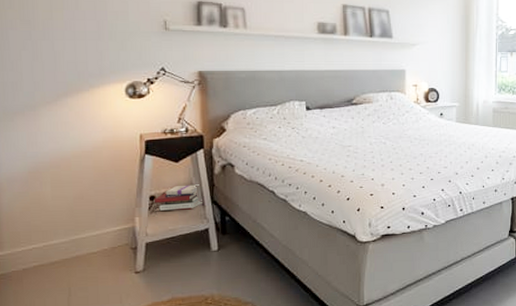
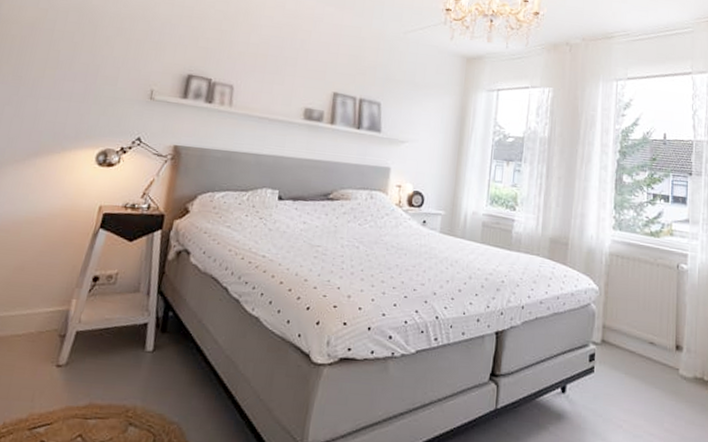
books: present [154,184,204,211] -> none [96,267,149,298]

